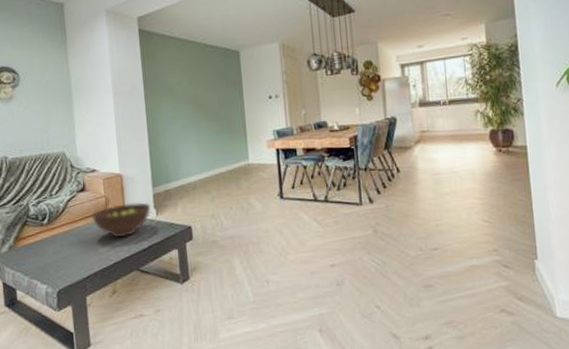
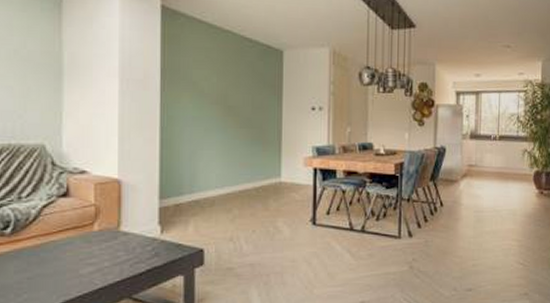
fruit bowl: present [92,202,151,238] -> none [74,216,155,257]

